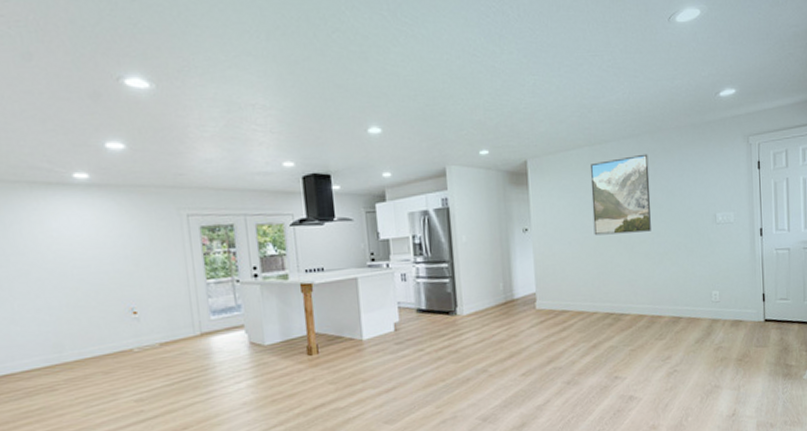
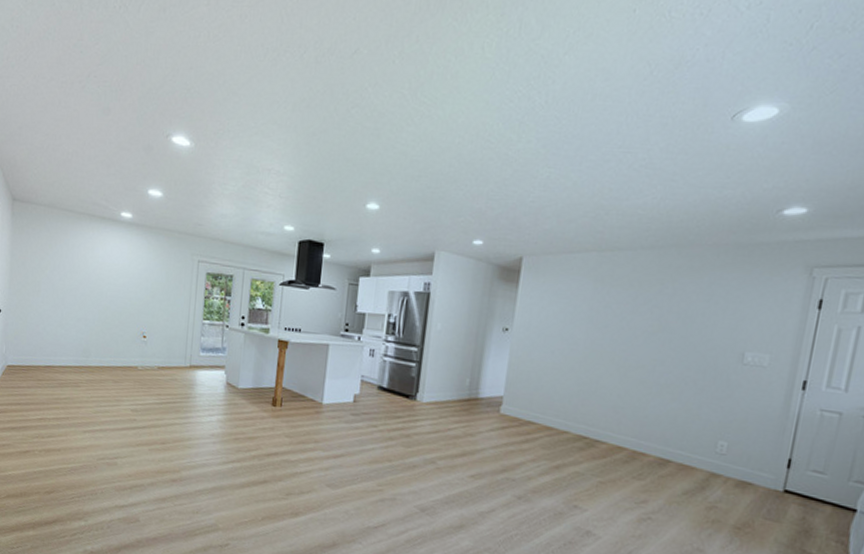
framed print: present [590,154,651,236] -> none [583,269,670,357]

